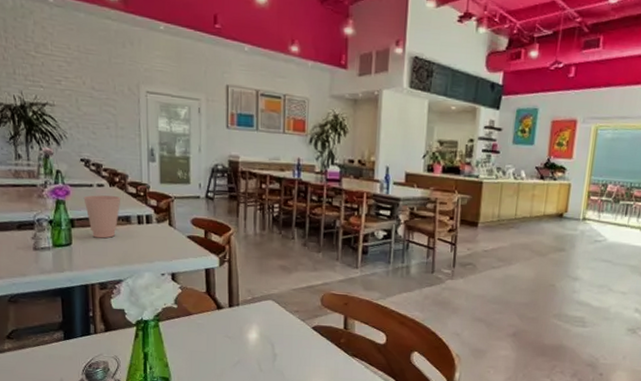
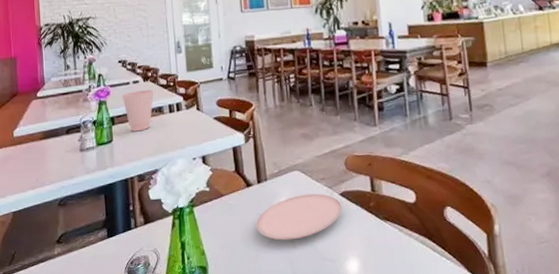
plate: none [223,323,313,364] -> present [256,193,343,241]

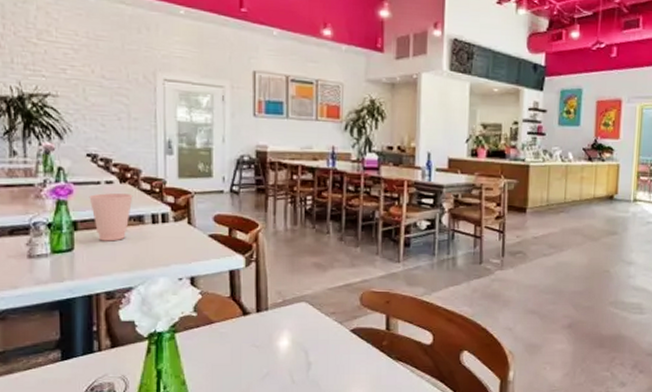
plate: present [256,193,343,241] -> none [250,327,352,375]

